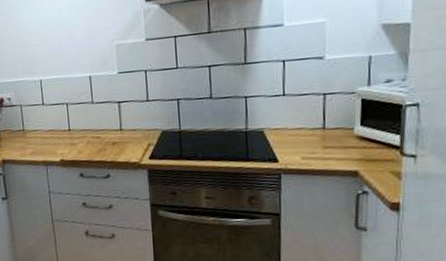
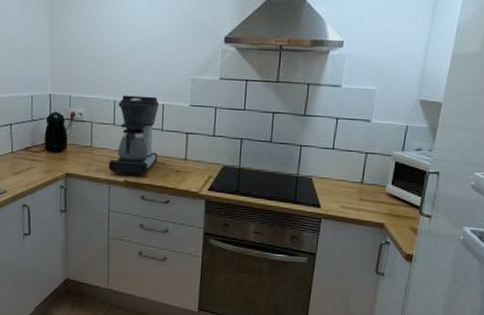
coffee maker: none [42,69,92,154] -> present [108,95,159,175]

